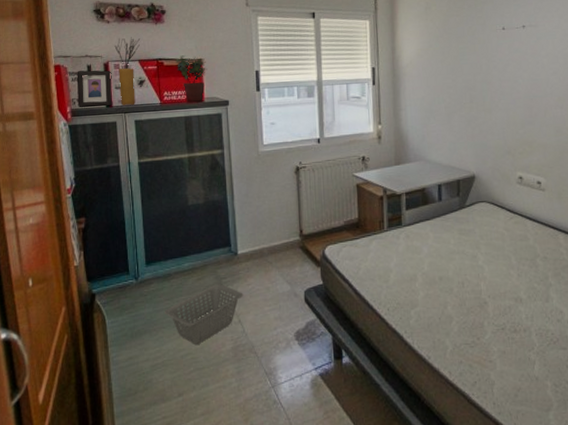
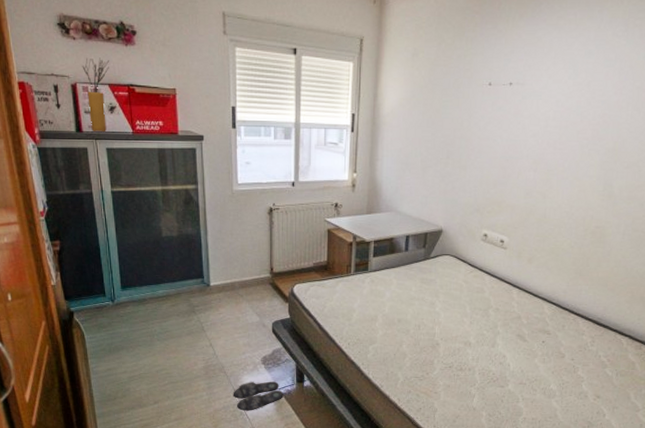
picture frame: present [77,70,112,107] -> none [43,90,82,131]
laundry basket: present [164,284,244,344] -> none [140,311,215,362]
potted plant: present [176,55,207,104] -> none [148,83,182,136]
slippers: none [266,360,321,399] -> present [234,381,283,411]

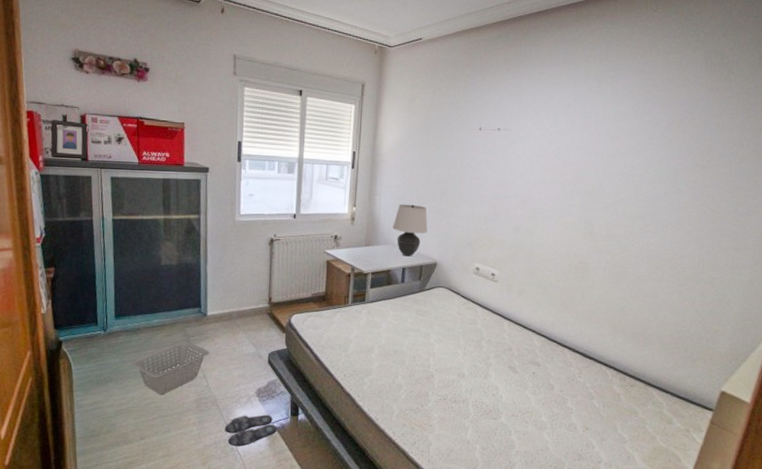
picture frame: none [43,90,82,131] -> present [51,120,88,160]
vase: present [82,57,110,132] -> none [93,90,121,161]
laundry basket: none [140,311,215,362] -> present [131,341,210,394]
table lamp: none [395,168,433,224] -> present [393,204,428,257]

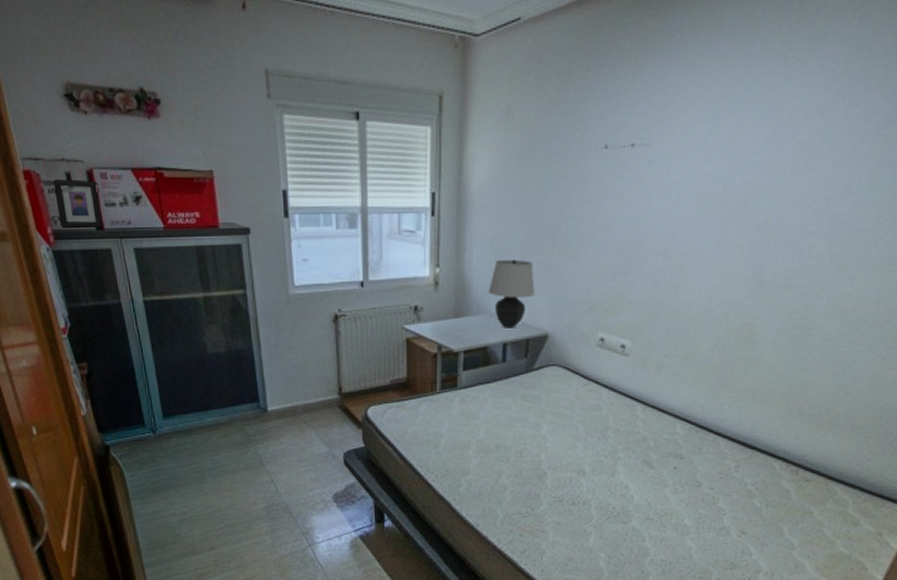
laundry basket: present [131,341,210,394] -> none [188,442,276,501]
slippers: present [225,415,277,447] -> none [302,522,361,557]

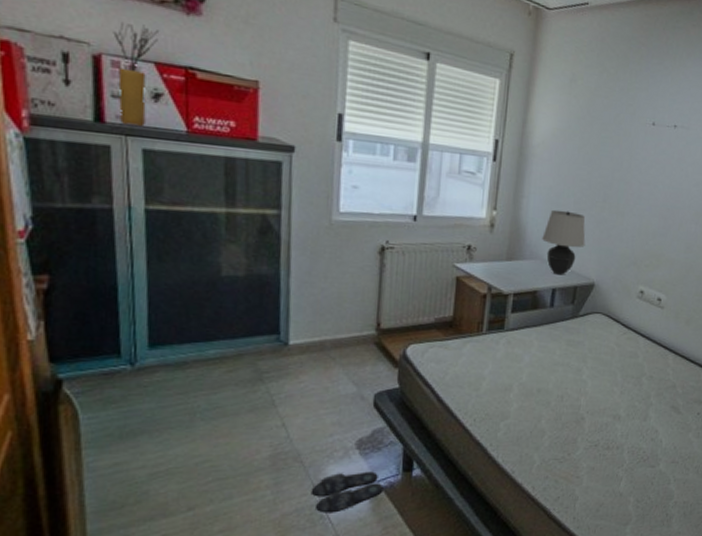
picture frame: present [53,179,103,229] -> none [42,57,106,122]
vase: none [97,135,133,228] -> present [113,21,160,126]
slippers: none [302,522,361,557] -> present [312,471,384,513]

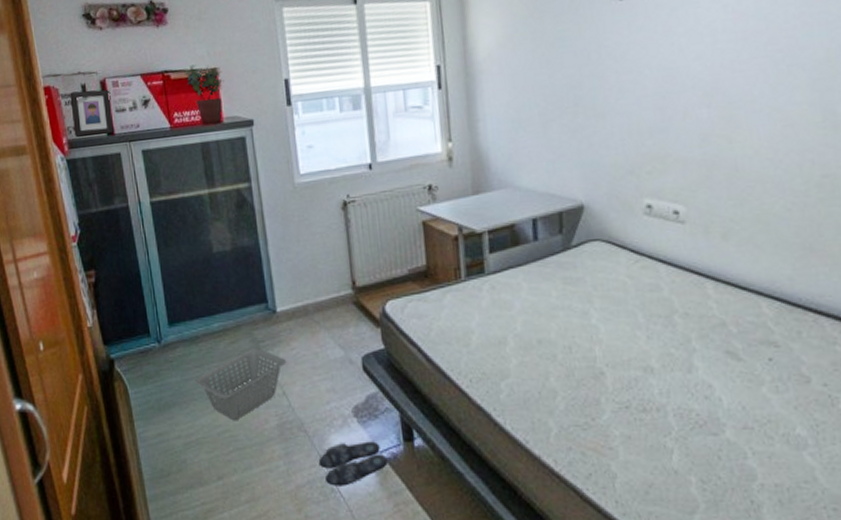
picture frame: none [42,57,106,122] -> present [70,89,114,137]
vase: present [113,21,160,126] -> none [110,45,141,132]
laundry basket: none [174,379,292,450] -> present [194,348,287,420]
potted plant: none [216,70,266,143] -> present [185,65,224,126]
table lamp: present [542,209,586,275] -> none [508,125,562,202]

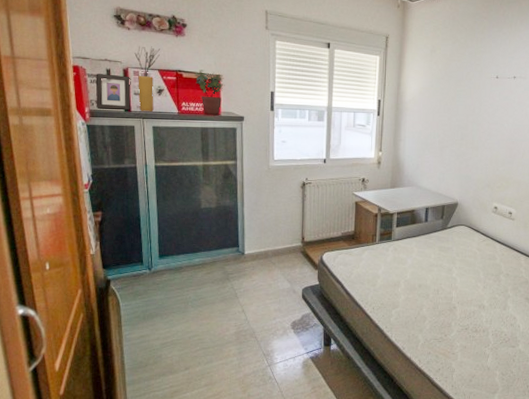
vase: none [110,45,141,132] -> present [134,46,161,112]
laundry basket: present [194,348,287,420] -> none [175,278,248,328]
slippers: present [319,441,388,486] -> none [263,345,311,375]

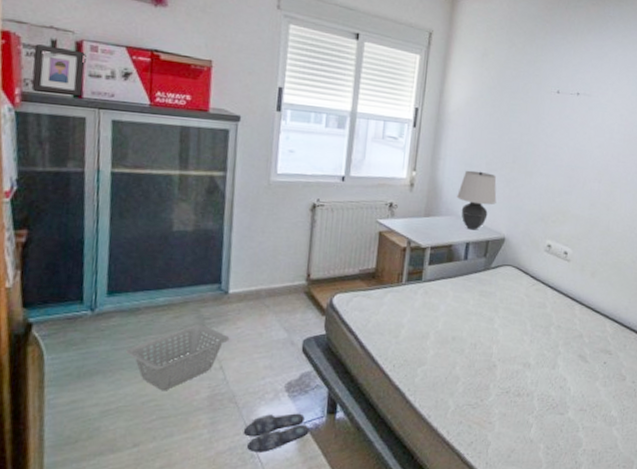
vase: present [134,46,161,112] -> none [93,13,132,101]
laundry basket: none [175,278,248,328] -> present [126,324,230,390]
potted plant: present [195,70,225,117] -> none [177,51,218,114]
slippers: none [263,345,311,375] -> present [244,413,309,453]
table lamp: none [416,148,449,197] -> present [457,170,497,230]

